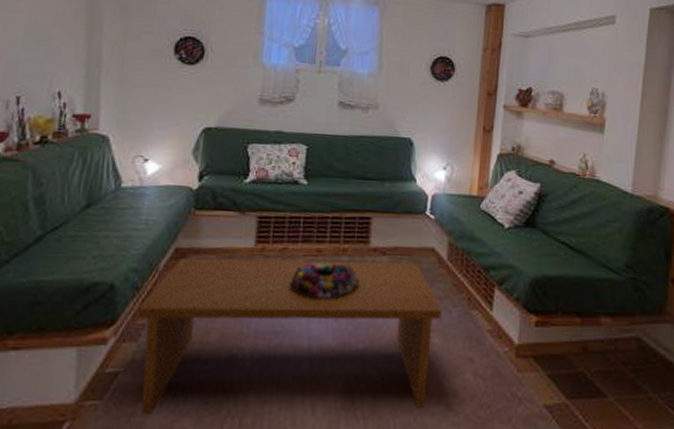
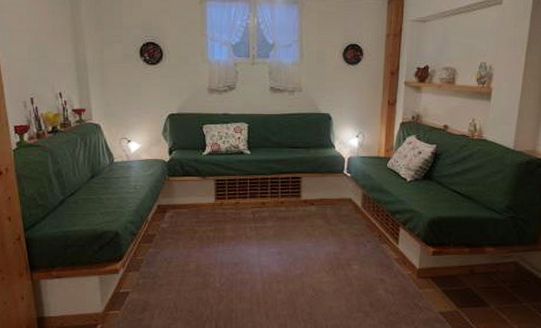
coffee table: present [137,257,442,415] -> none [137,210,359,320]
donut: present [289,262,361,299] -> none [243,212,296,238]

